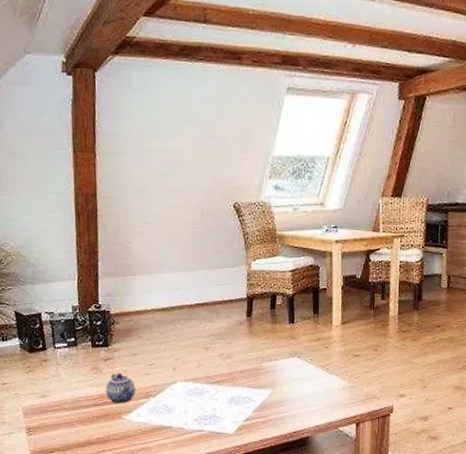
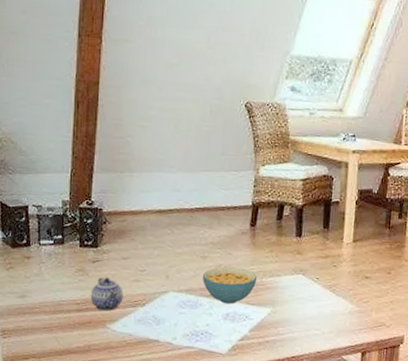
cereal bowl: none [206,355,257,389] -> present [202,267,258,304]

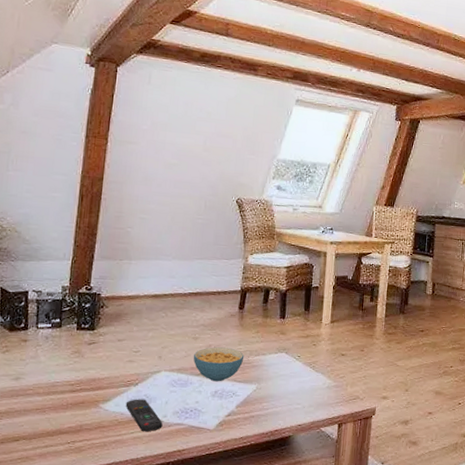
teapot: present [90,277,124,311] -> none [84,358,117,392]
remote control: none [133,320,173,354] -> present [125,399,163,432]

